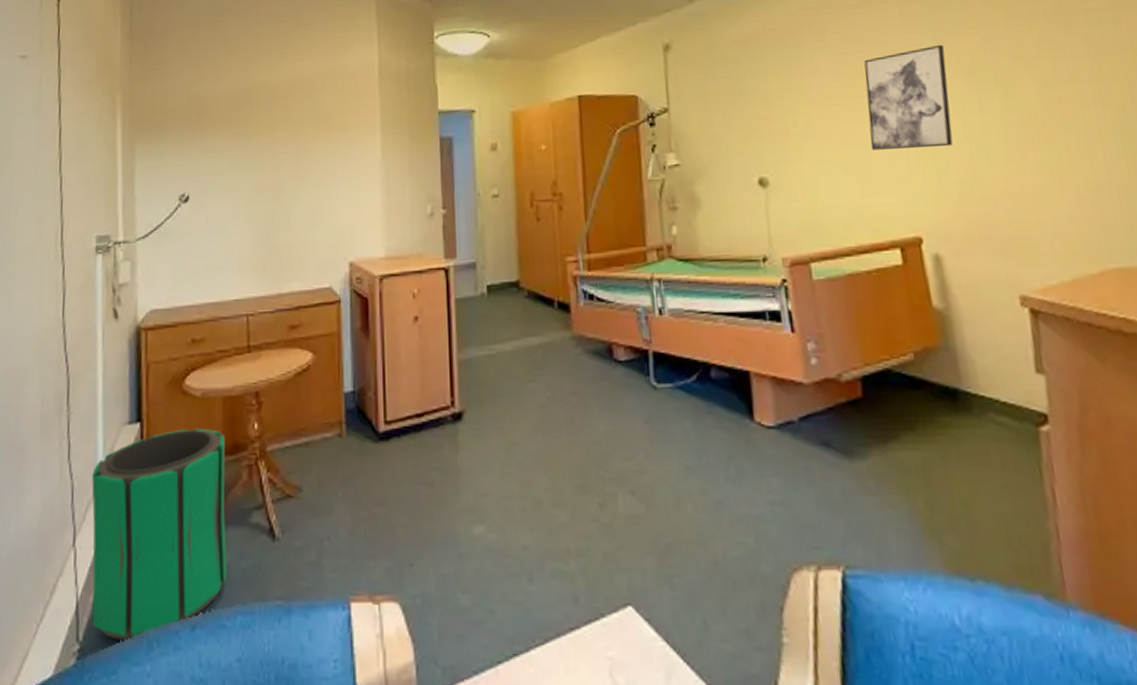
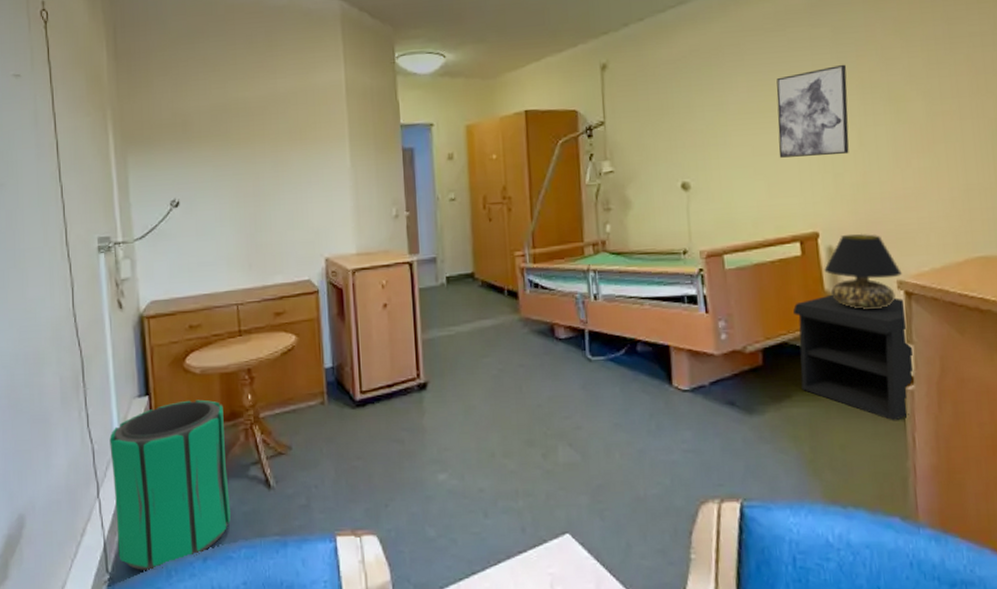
nightstand: none [896,311,1046,470] -> present [793,294,913,421]
table lamp: none [930,238,1025,331] -> present [824,233,902,310]

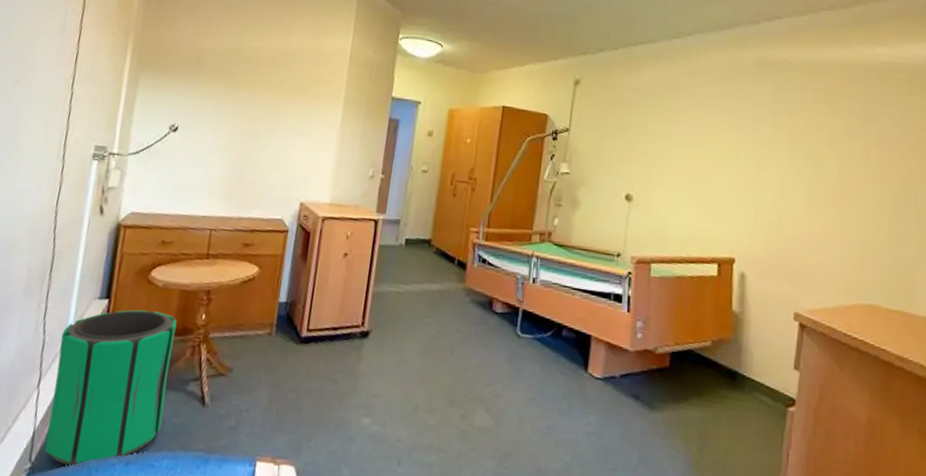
wall art: present [776,64,849,158] -> none [712,119,779,196]
nightstand: present [793,294,913,421] -> none [699,314,798,437]
table lamp: present [824,233,902,310] -> none [734,265,799,335]

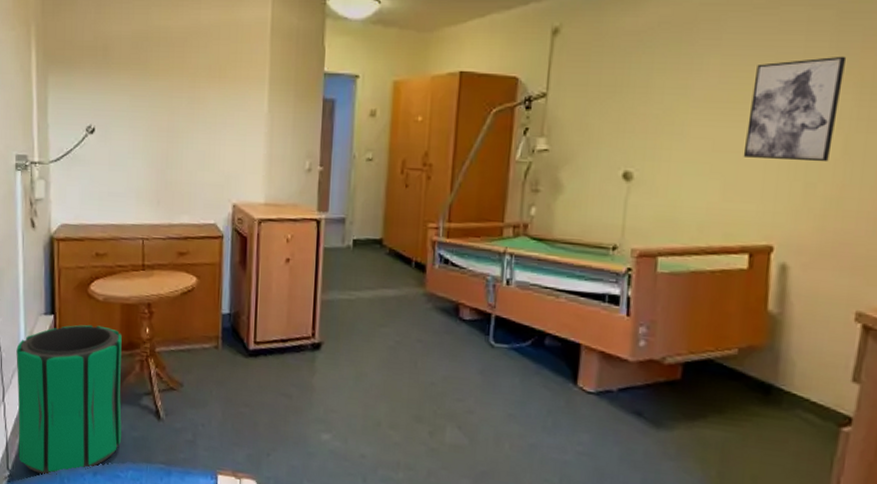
wall art: none [712,119,779,196] -> present [743,56,846,162]

